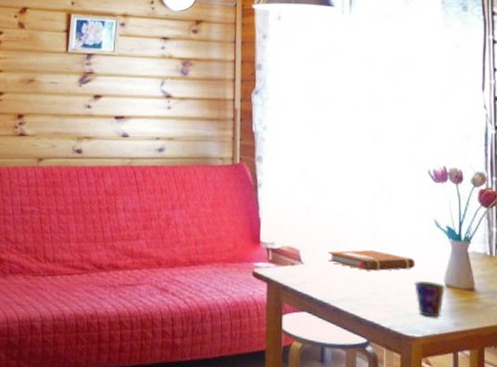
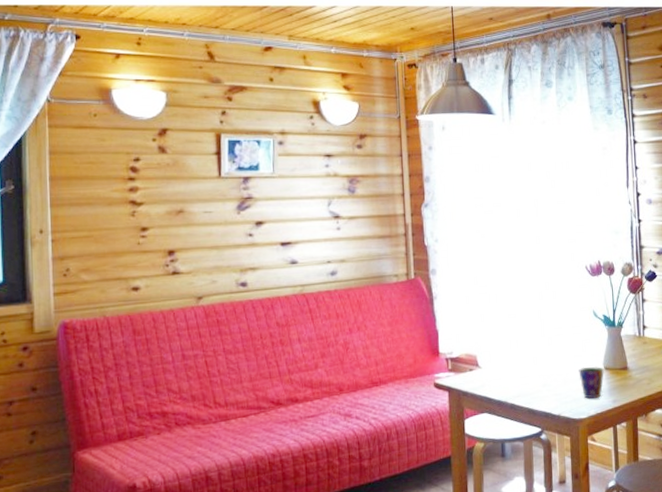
notebook: present [328,249,415,271] -> none [503,345,579,366]

